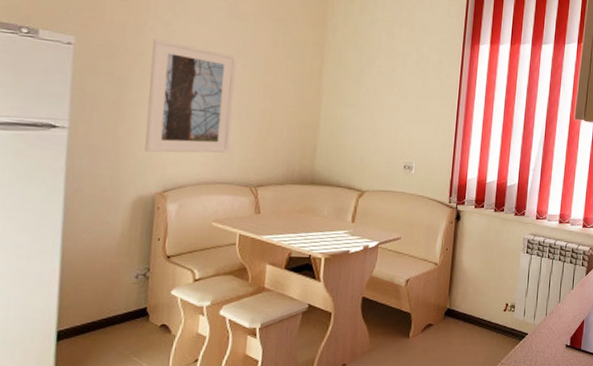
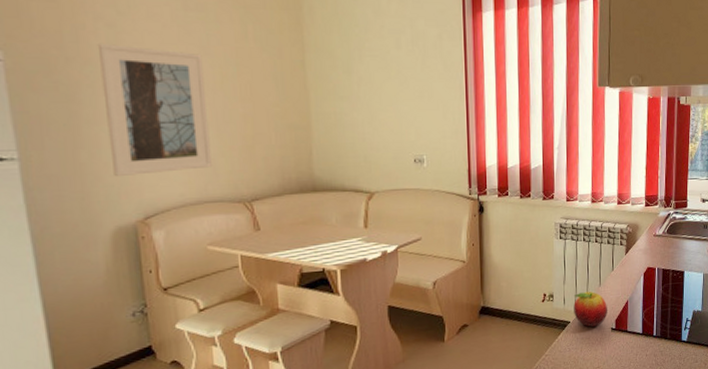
fruit: none [532,306,564,341] -> present [573,291,607,327]

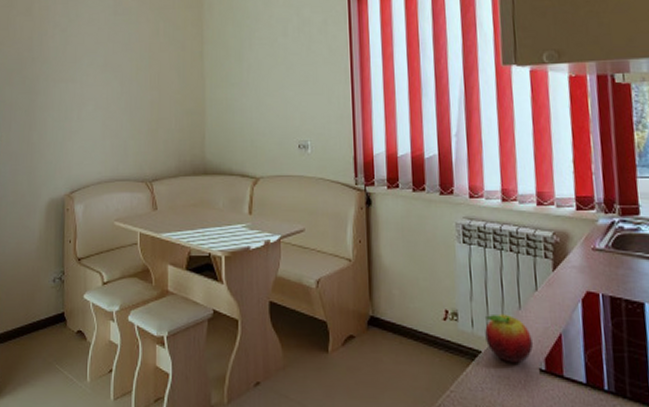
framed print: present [97,44,212,177] -> none [53,45,124,156]

